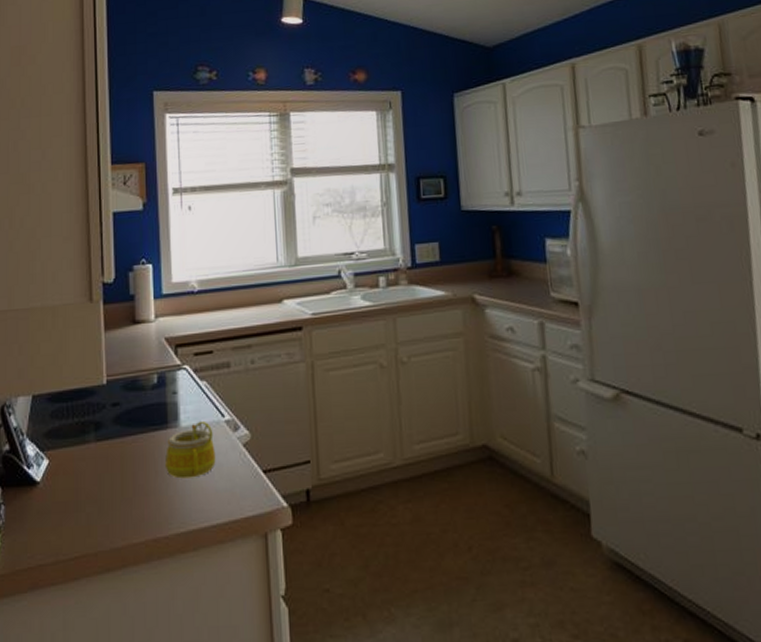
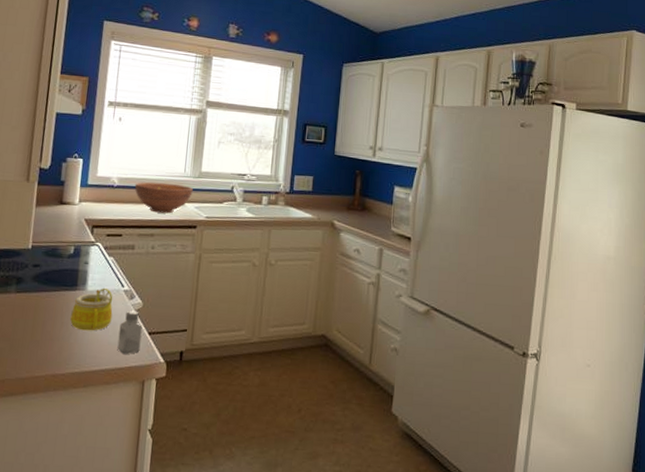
fruit bowl: none [219,277,291,318] -> present [134,182,193,214]
saltshaker: none [226,445,256,503] -> present [117,310,143,355]

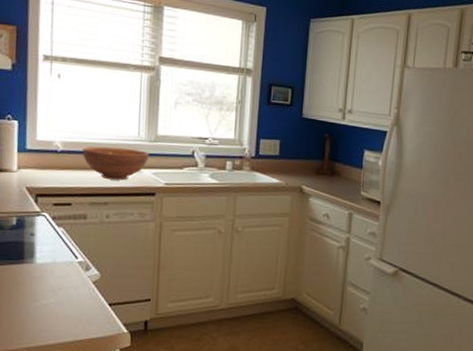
mug: present [69,287,113,331] -> none [18,260,67,305]
saltshaker: present [117,310,143,355] -> none [75,282,102,327]

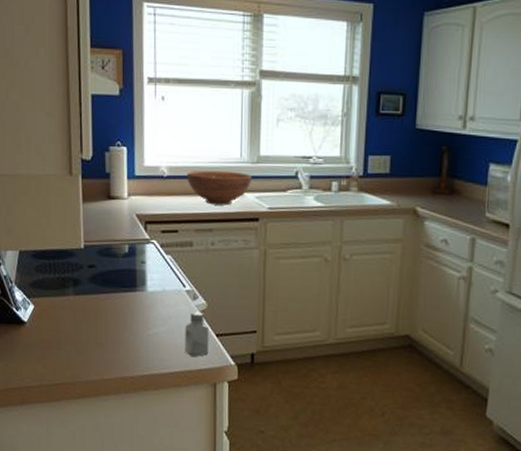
saltshaker: none [75,282,102,327] -> present [185,311,209,358]

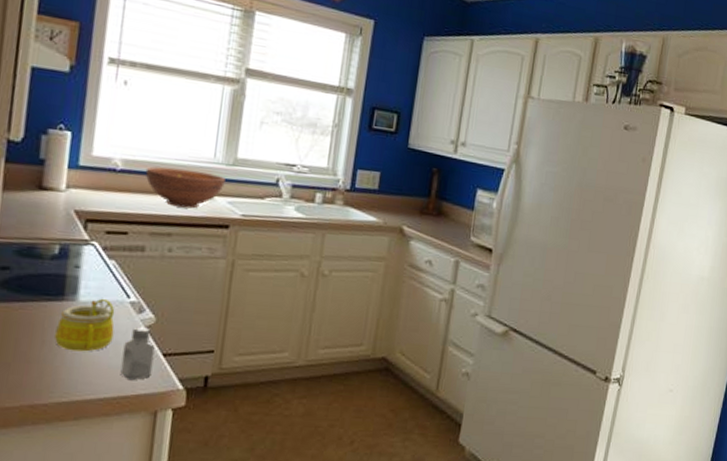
mug: none [132,288,176,334] -> present [53,298,115,352]

